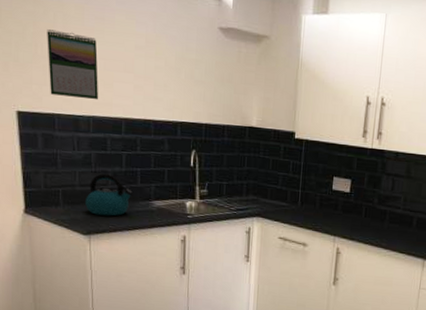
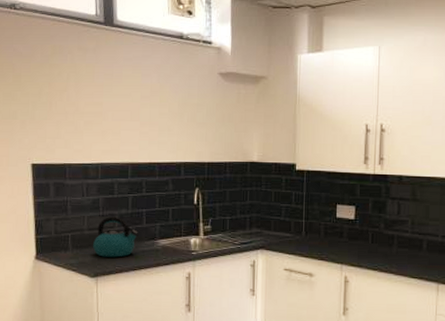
calendar: present [47,29,99,100] -> none [60,88,107,148]

